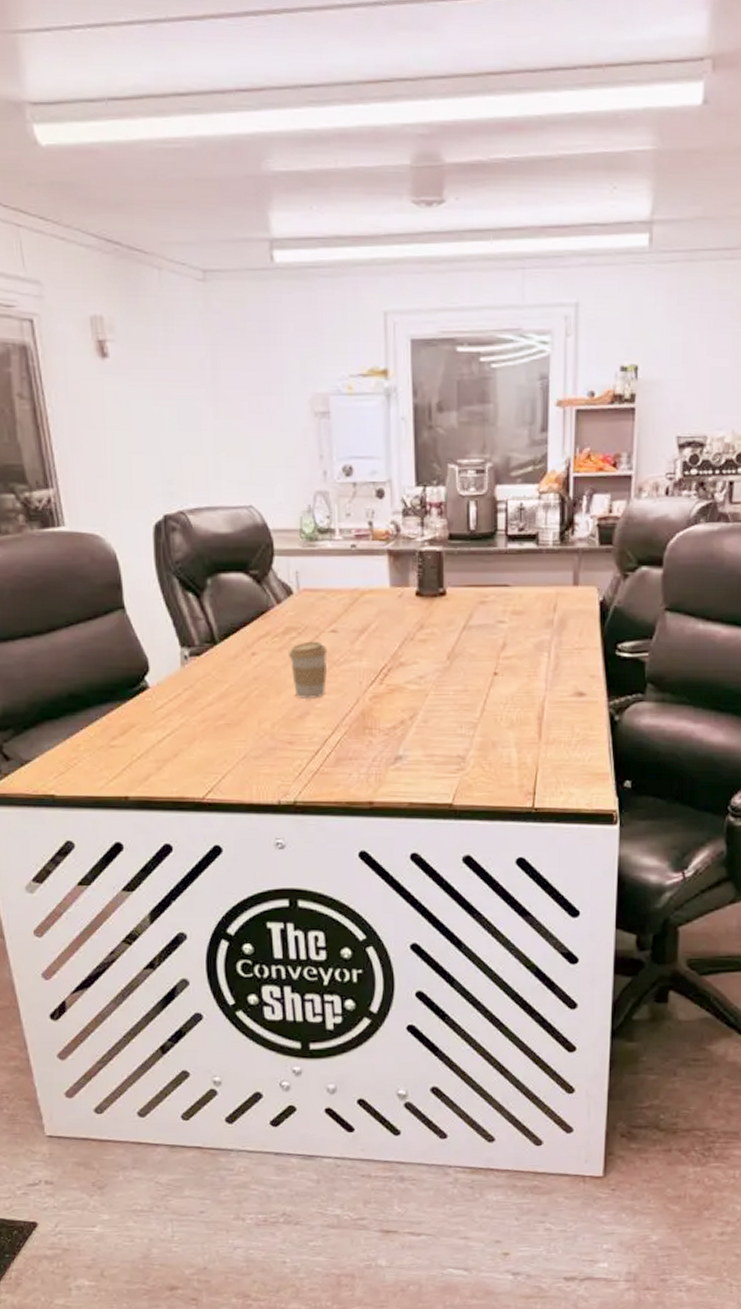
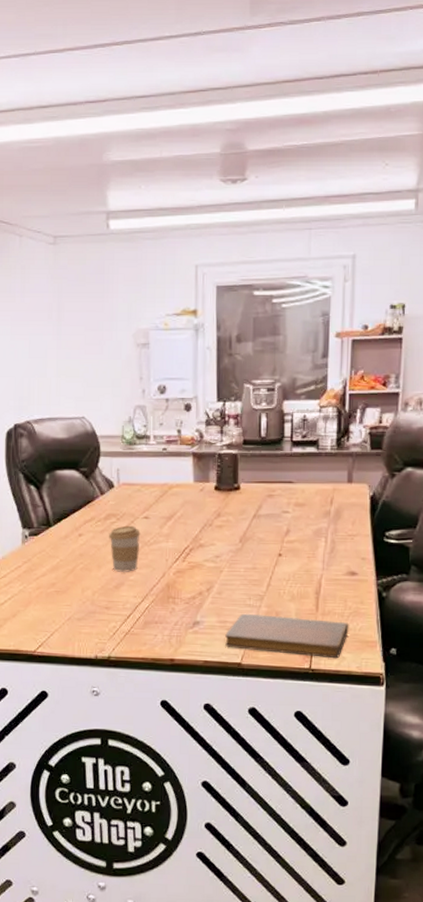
notebook: none [433,744,577,795] -> present [225,613,349,659]

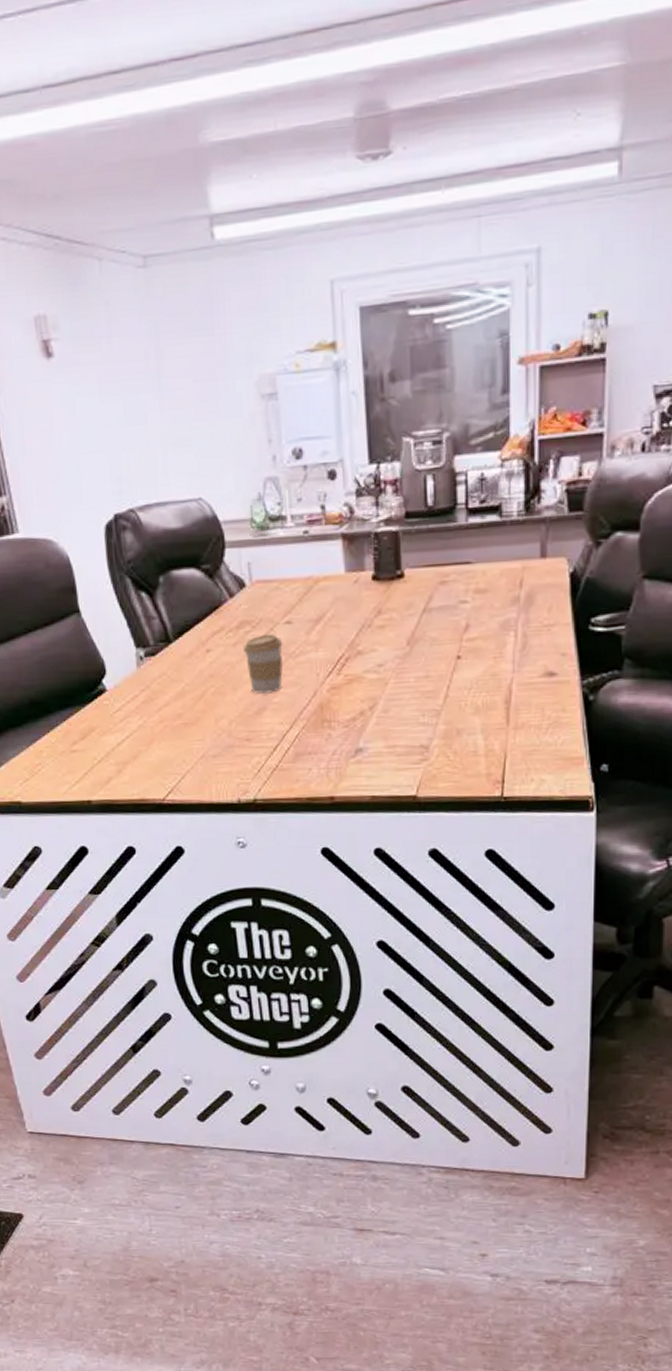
notebook: present [225,613,349,659] -> none [395,734,548,782]

